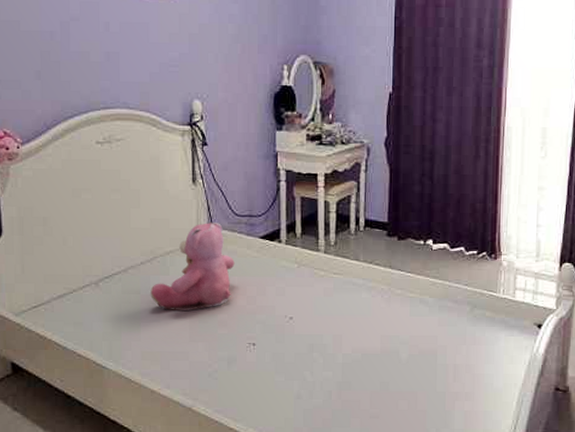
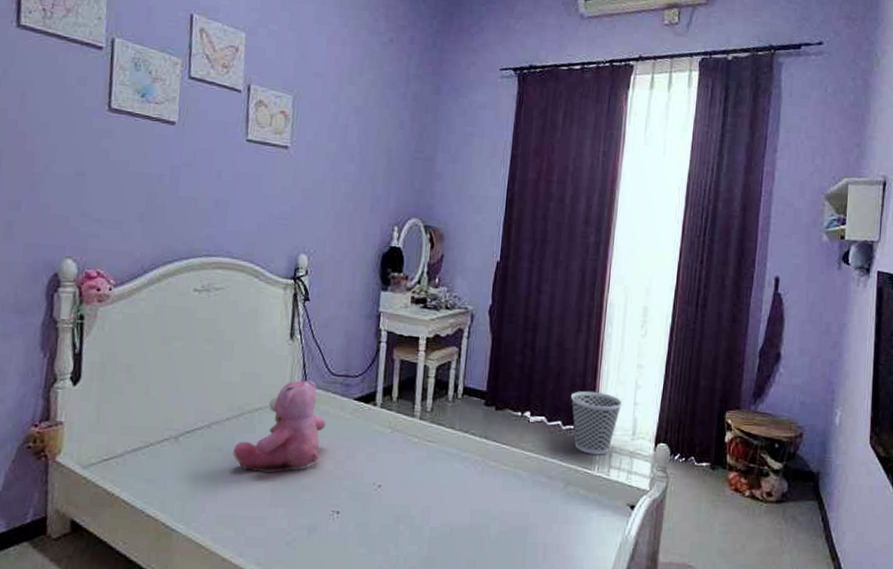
wastebasket: none [472,216,526,278] -> present [570,391,623,455]

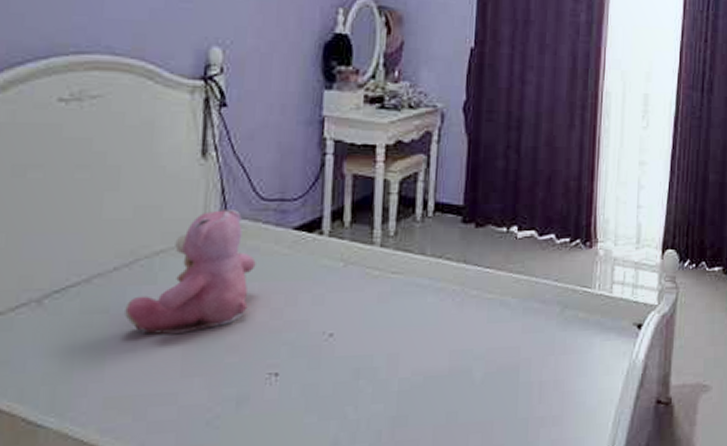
wastebasket: present [570,391,623,455] -> none [564,196,625,270]

